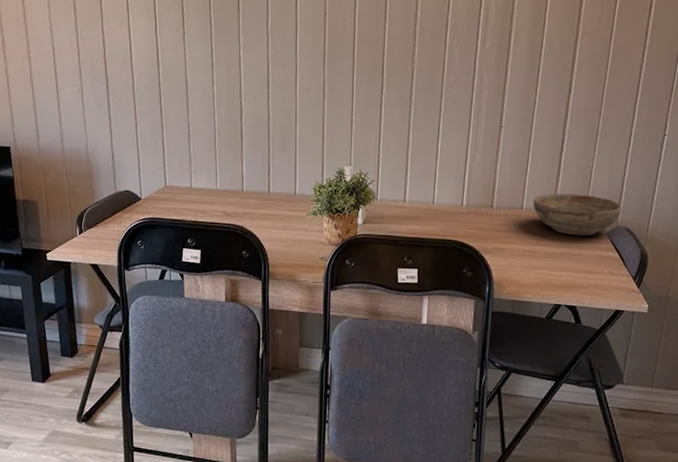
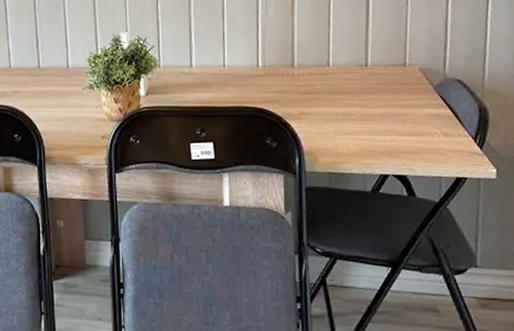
bowl: present [532,193,622,236] -> none [340,44,449,93]

